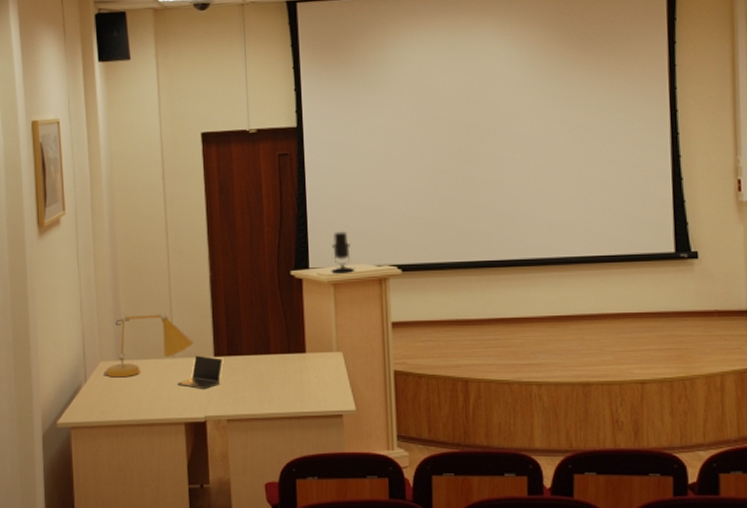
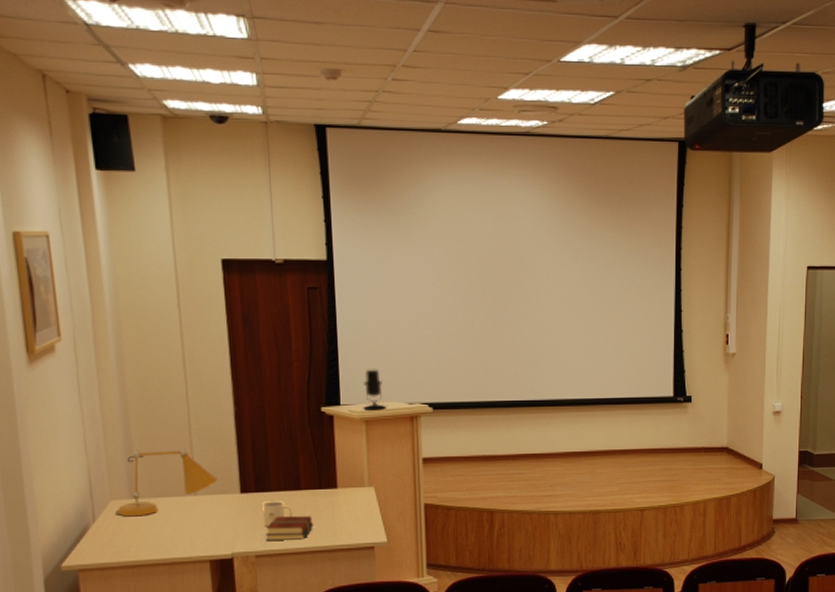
laptop computer: present [178,355,222,390] -> none [201,492,250,527]
mug: none [234,365,263,390] -> present [262,501,293,526]
books: none [237,380,283,406] -> present [266,515,314,541]

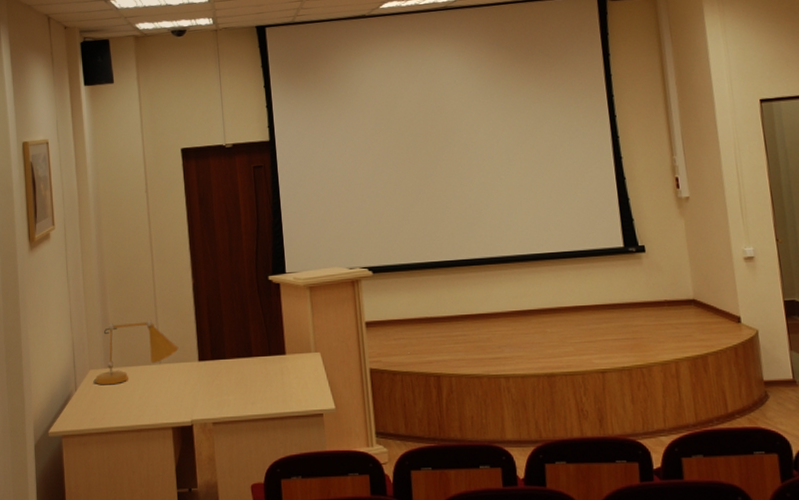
mug: present [262,501,293,526] -> none [218,368,246,393]
books: present [266,515,314,541] -> none [221,382,265,408]
microphone: present [363,369,386,412] -> none [306,237,328,279]

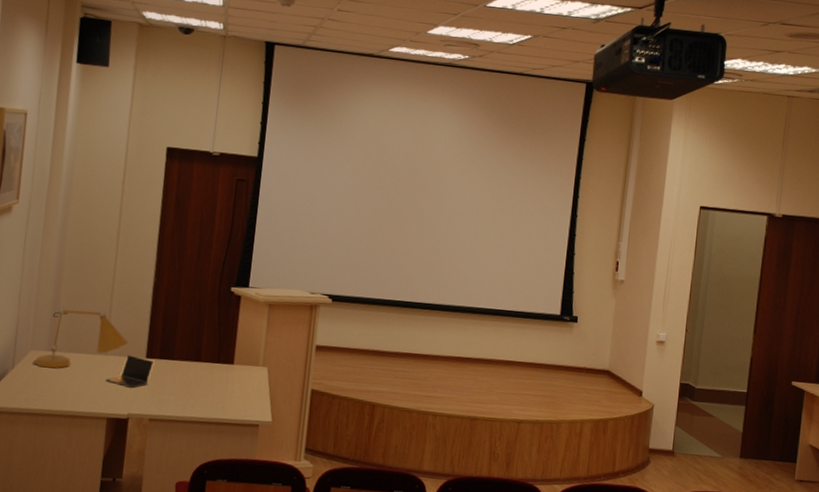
laptop computer: none [164,360,207,395] -> present [106,355,153,389]

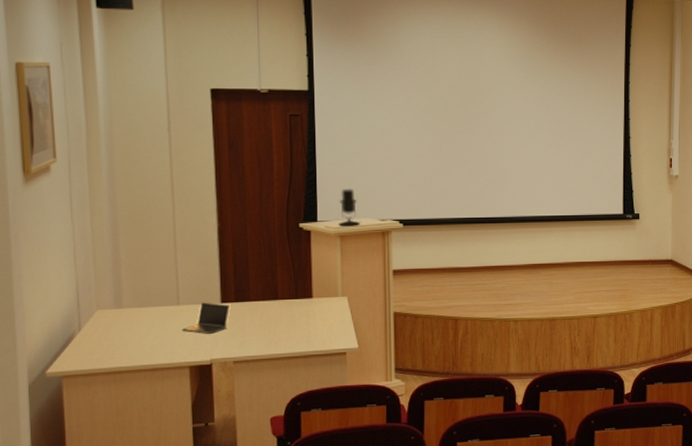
table lamp: present [32,307,128,369] -> none [100,262,200,326]
microphone: none [268,257,290,297] -> present [338,189,360,228]

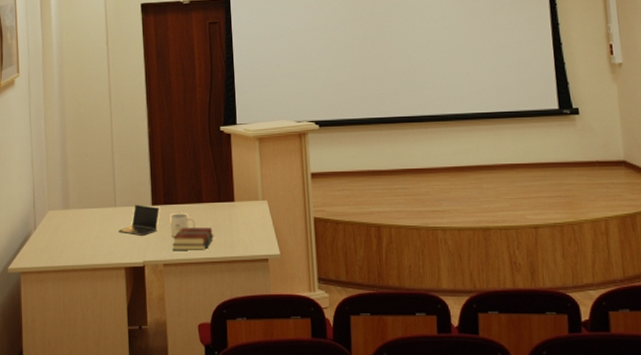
mug: none [241,310,270,334] -> present [170,213,196,237]
books: none [244,324,290,348] -> present [172,227,214,251]
microphone: present [338,189,360,228] -> none [256,91,277,130]

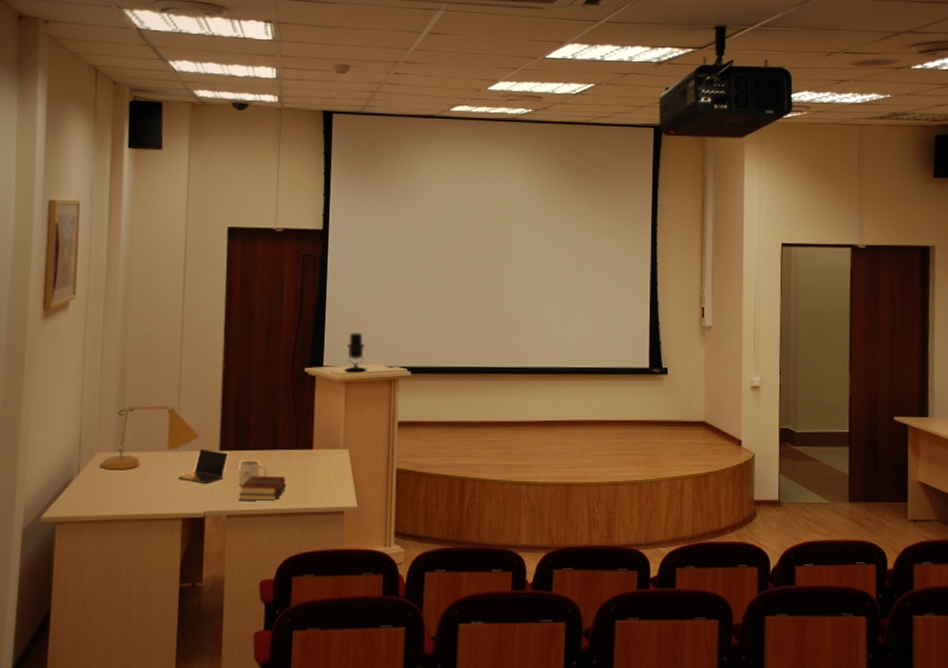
table lamp: none [51,165,133,226] -> present [99,404,200,470]
microphone: none [256,91,277,130] -> present [344,332,366,374]

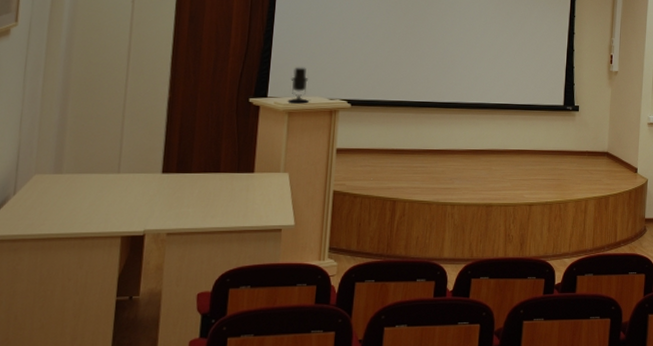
table lamp: present [99,404,200,470] -> none [37,129,142,191]
laptop computer: present [179,448,228,485] -> none [119,171,170,205]
mug: present [238,460,268,485] -> none [179,182,209,206]
books: present [239,475,287,502] -> none [179,196,228,221]

